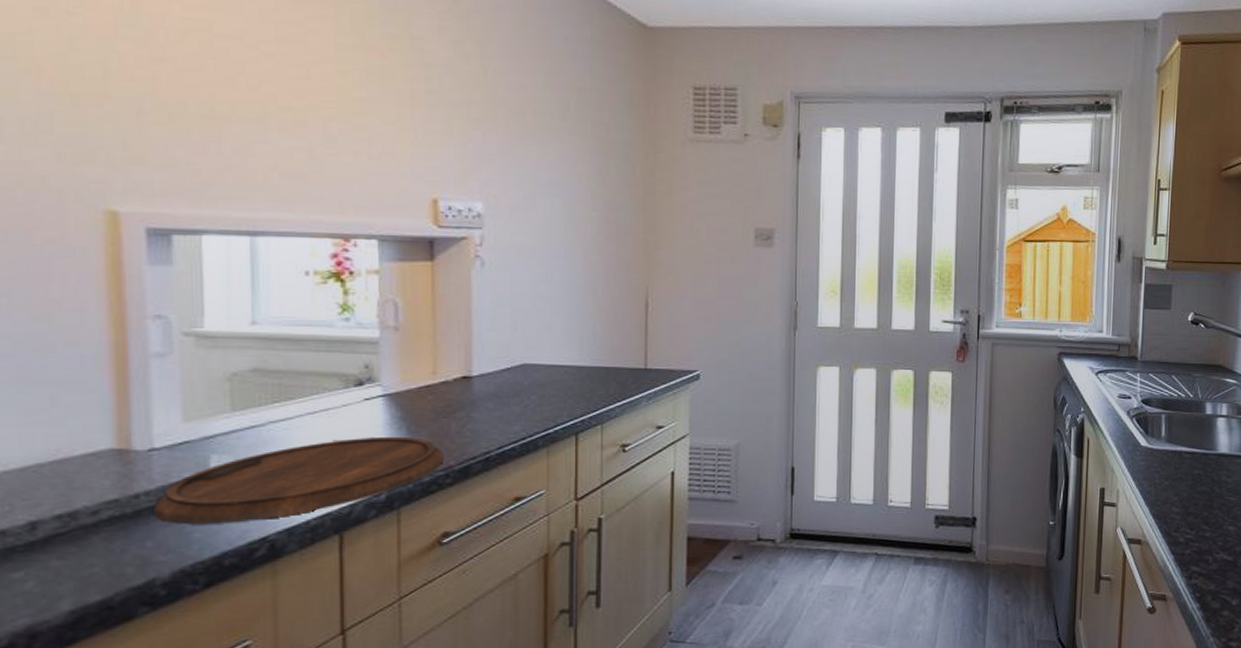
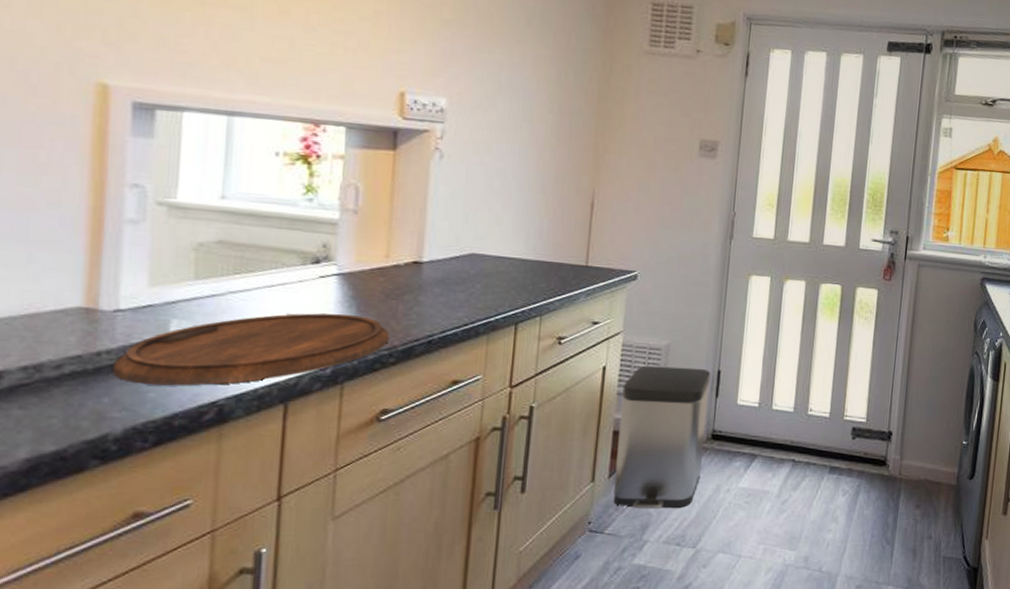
pedal bin: none [693,466,784,615] -> present [613,365,711,509]

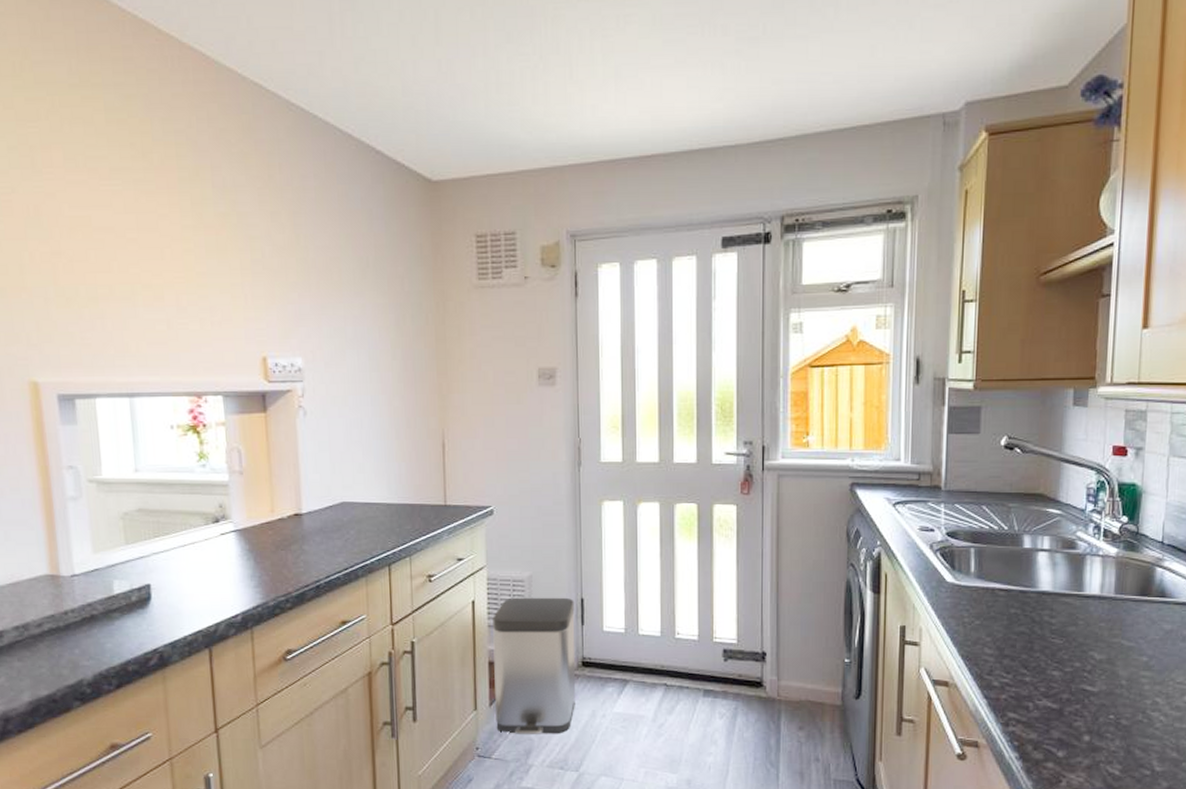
cutting board: present [113,313,390,387] -> none [78,566,284,637]

